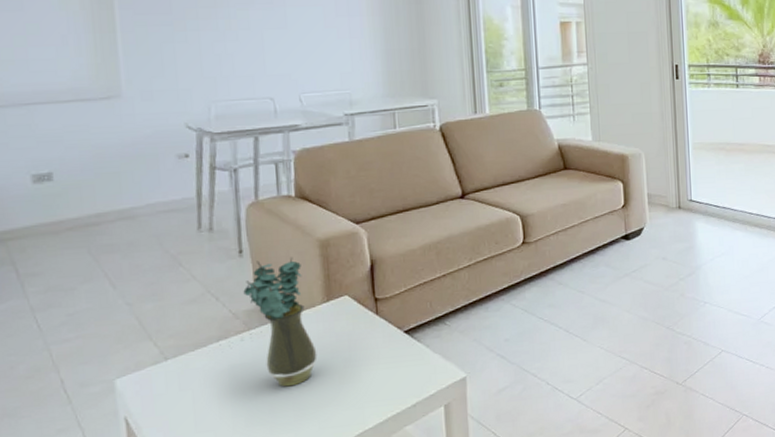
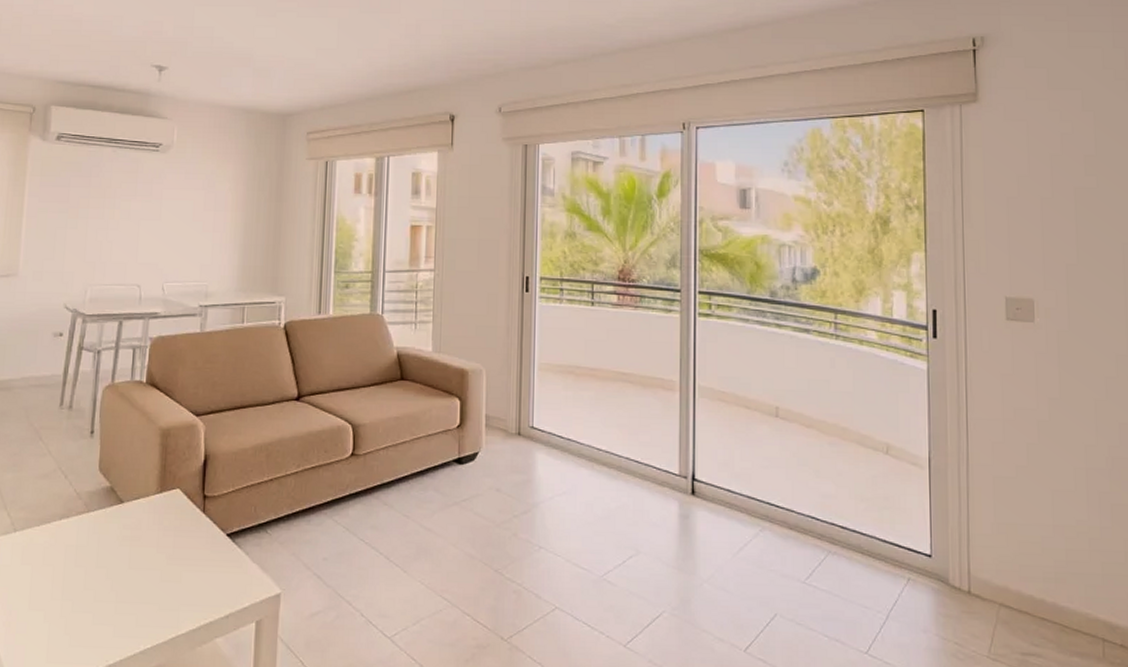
vase: present [243,256,318,387] -> none [89,442,145,576]

